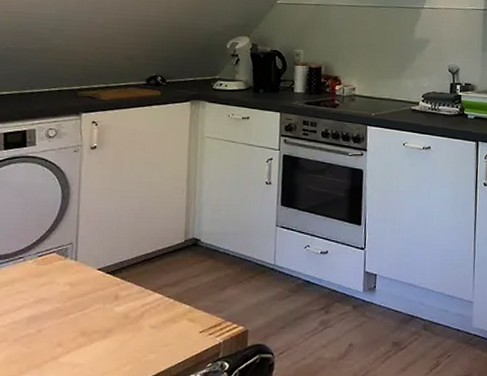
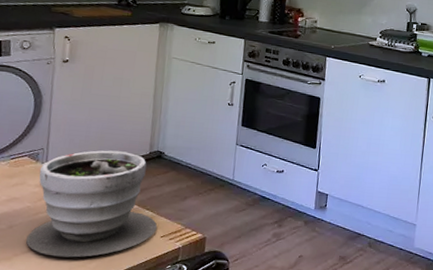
planter: none [56,240,196,361] -> present [26,150,158,258]

